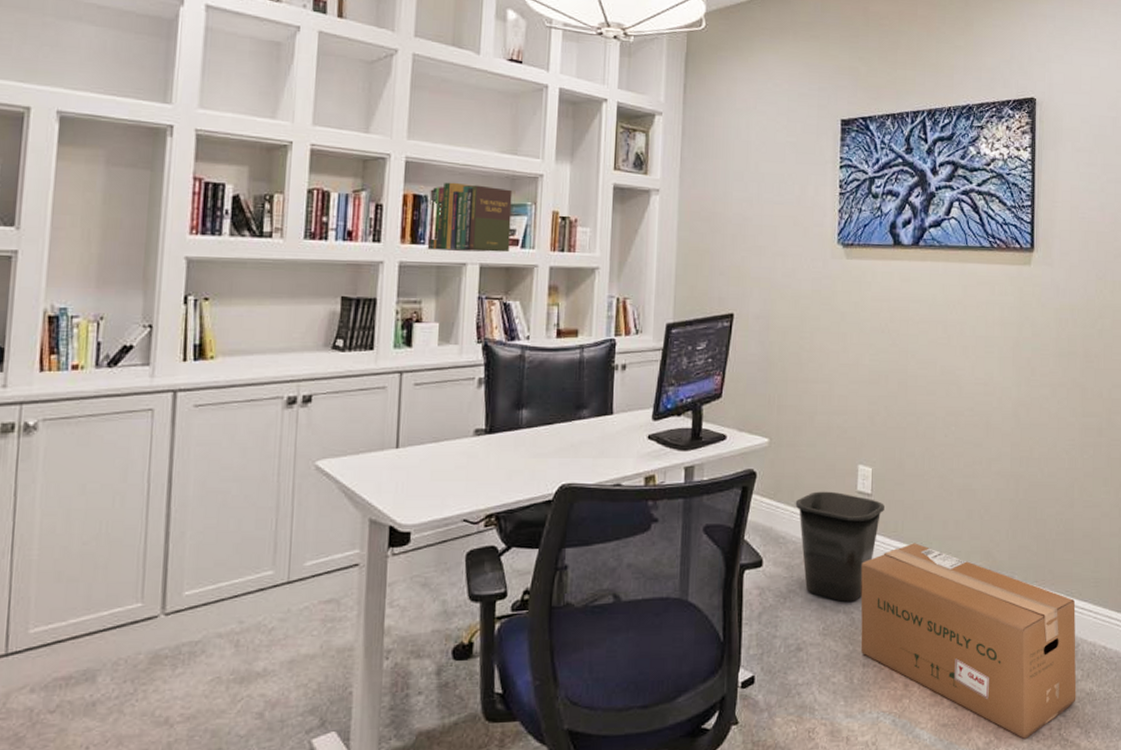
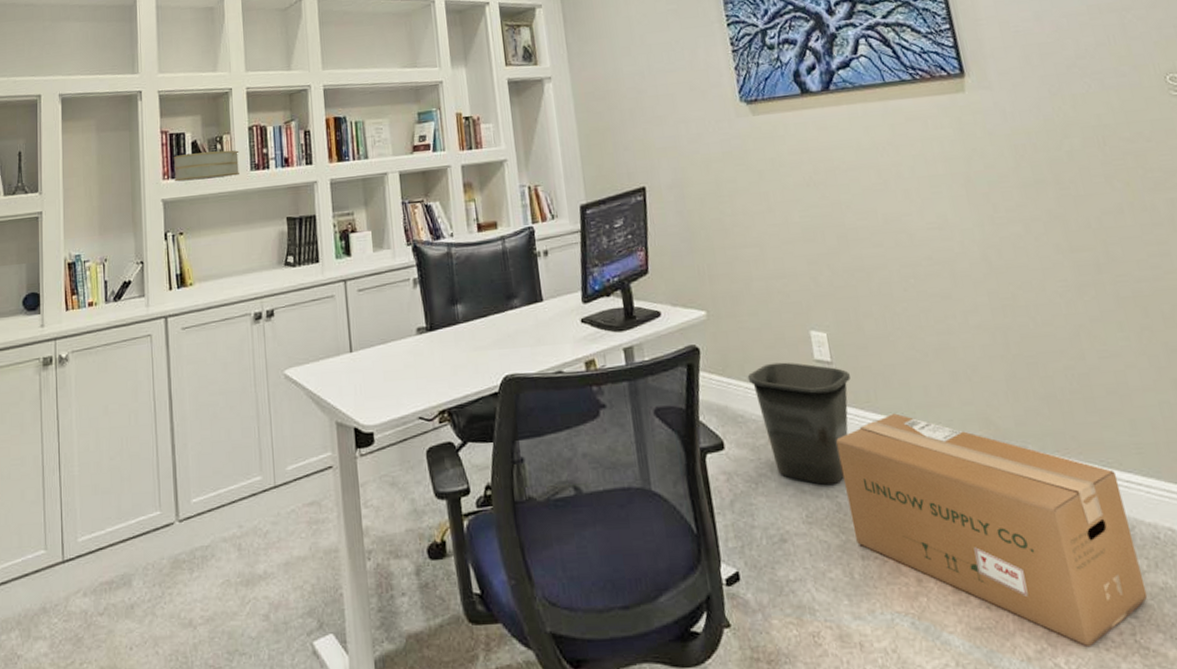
decorative box: none [204,208,293,242] -> present [174,150,239,182]
books: present [427,182,513,253] -> none [347,99,423,165]

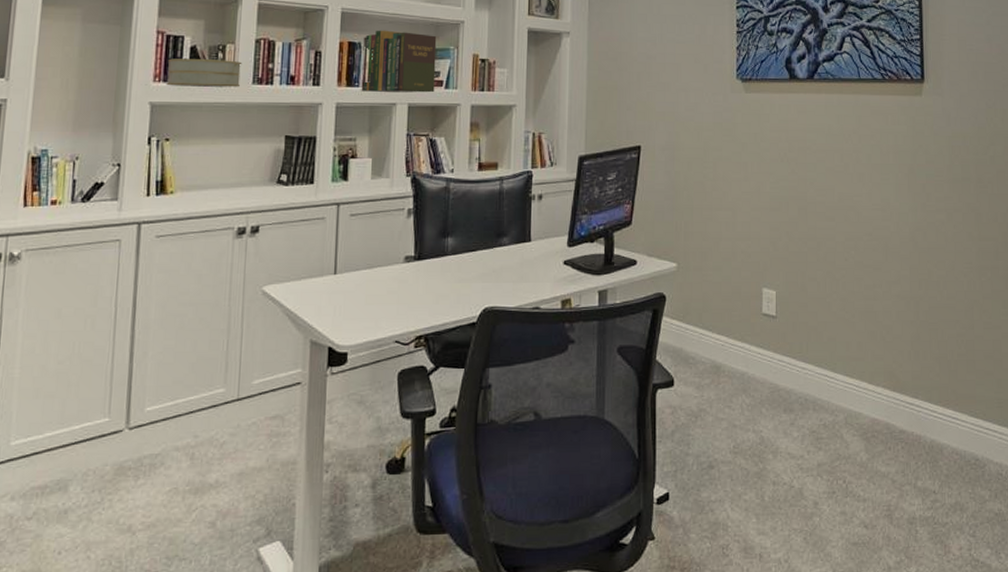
books: none [347,99,423,165] -> present [361,30,437,93]
waste bin: present [747,362,851,485] -> none [703,313,789,421]
box: present [836,413,1148,648] -> none [769,363,985,560]

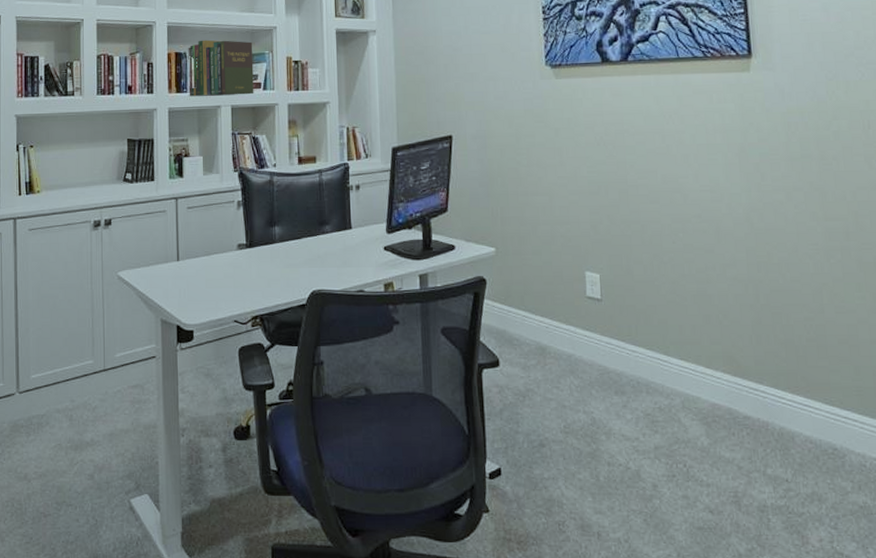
decorative box: present [166,58,242,87] -> none [27,75,87,100]

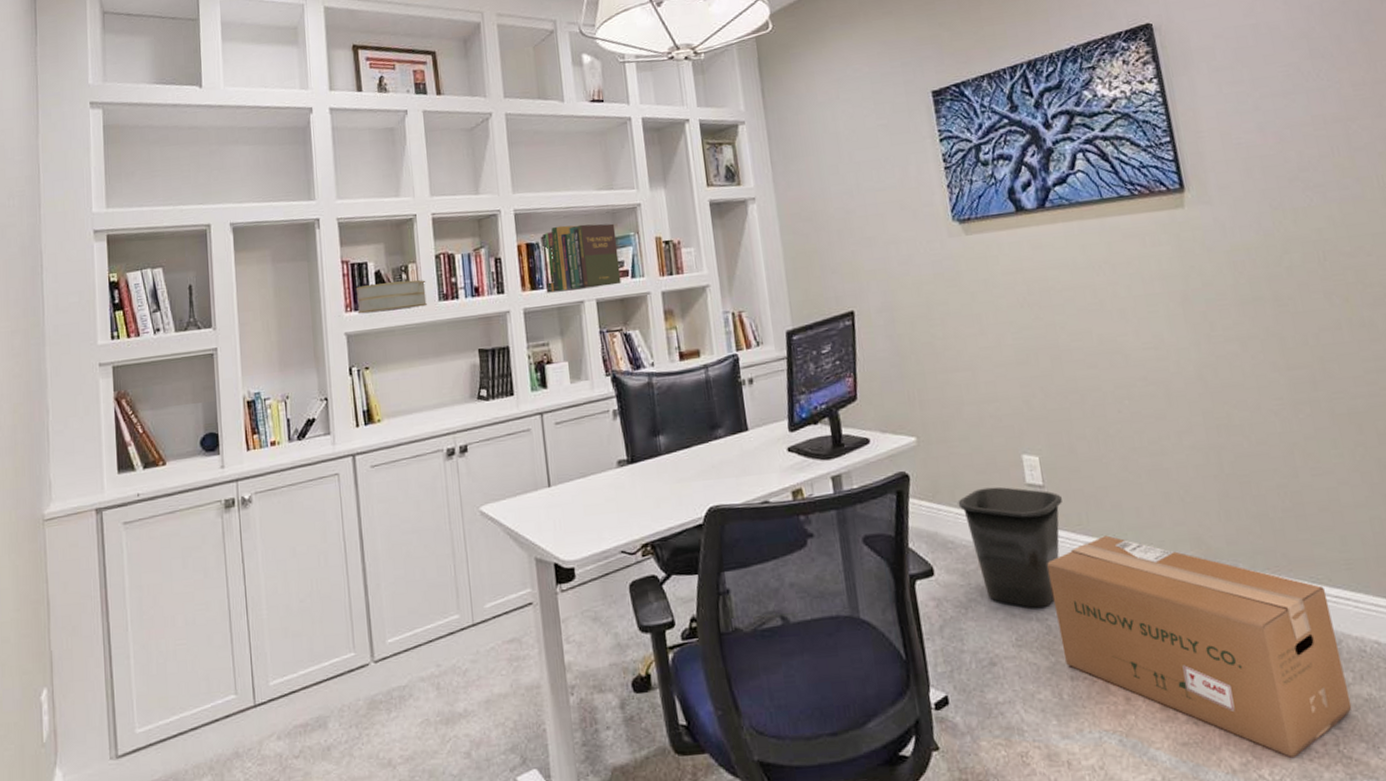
decorative box: none [27,75,87,100] -> present [356,279,427,314]
waste bin: none [526,296,616,402] -> present [958,486,1062,608]
box: none [597,347,848,550] -> present [1047,535,1352,759]

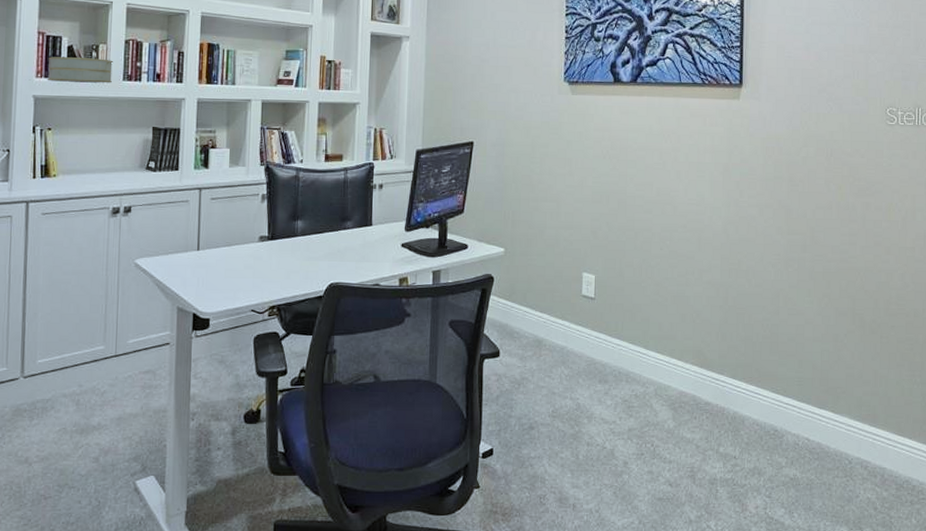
books: present [540,223,621,293] -> none [219,32,288,91]
waste bin: present [958,486,1062,608] -> none [527,294,606,389]
box: present [1047,535,1352,759] -> none [585,341,781,516]

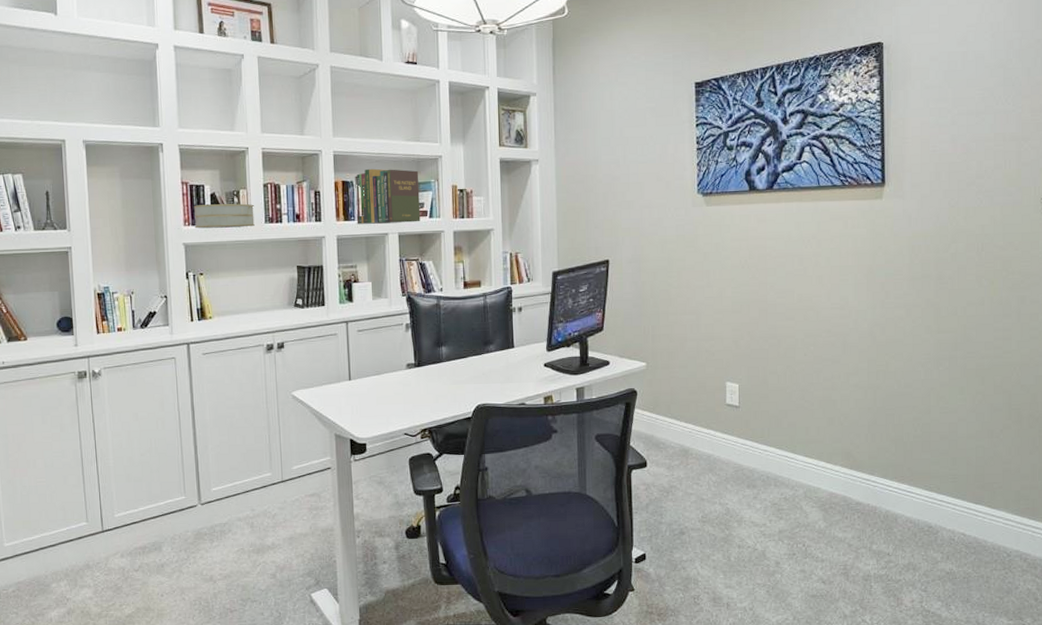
books: none [219,32,288,91] -> present [355,168,421,224]

